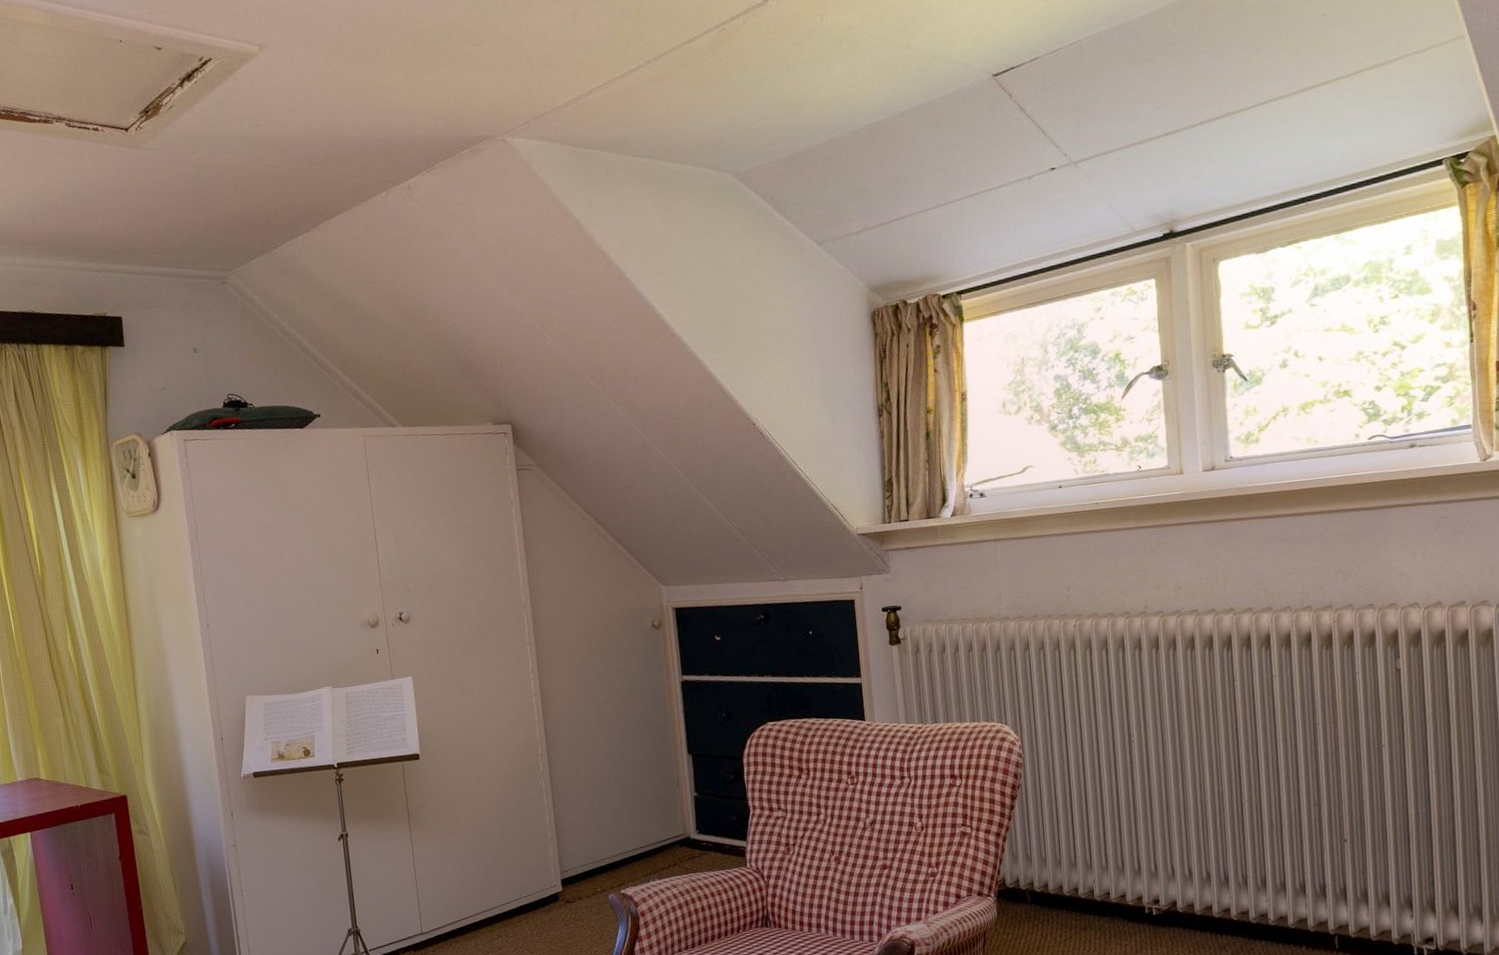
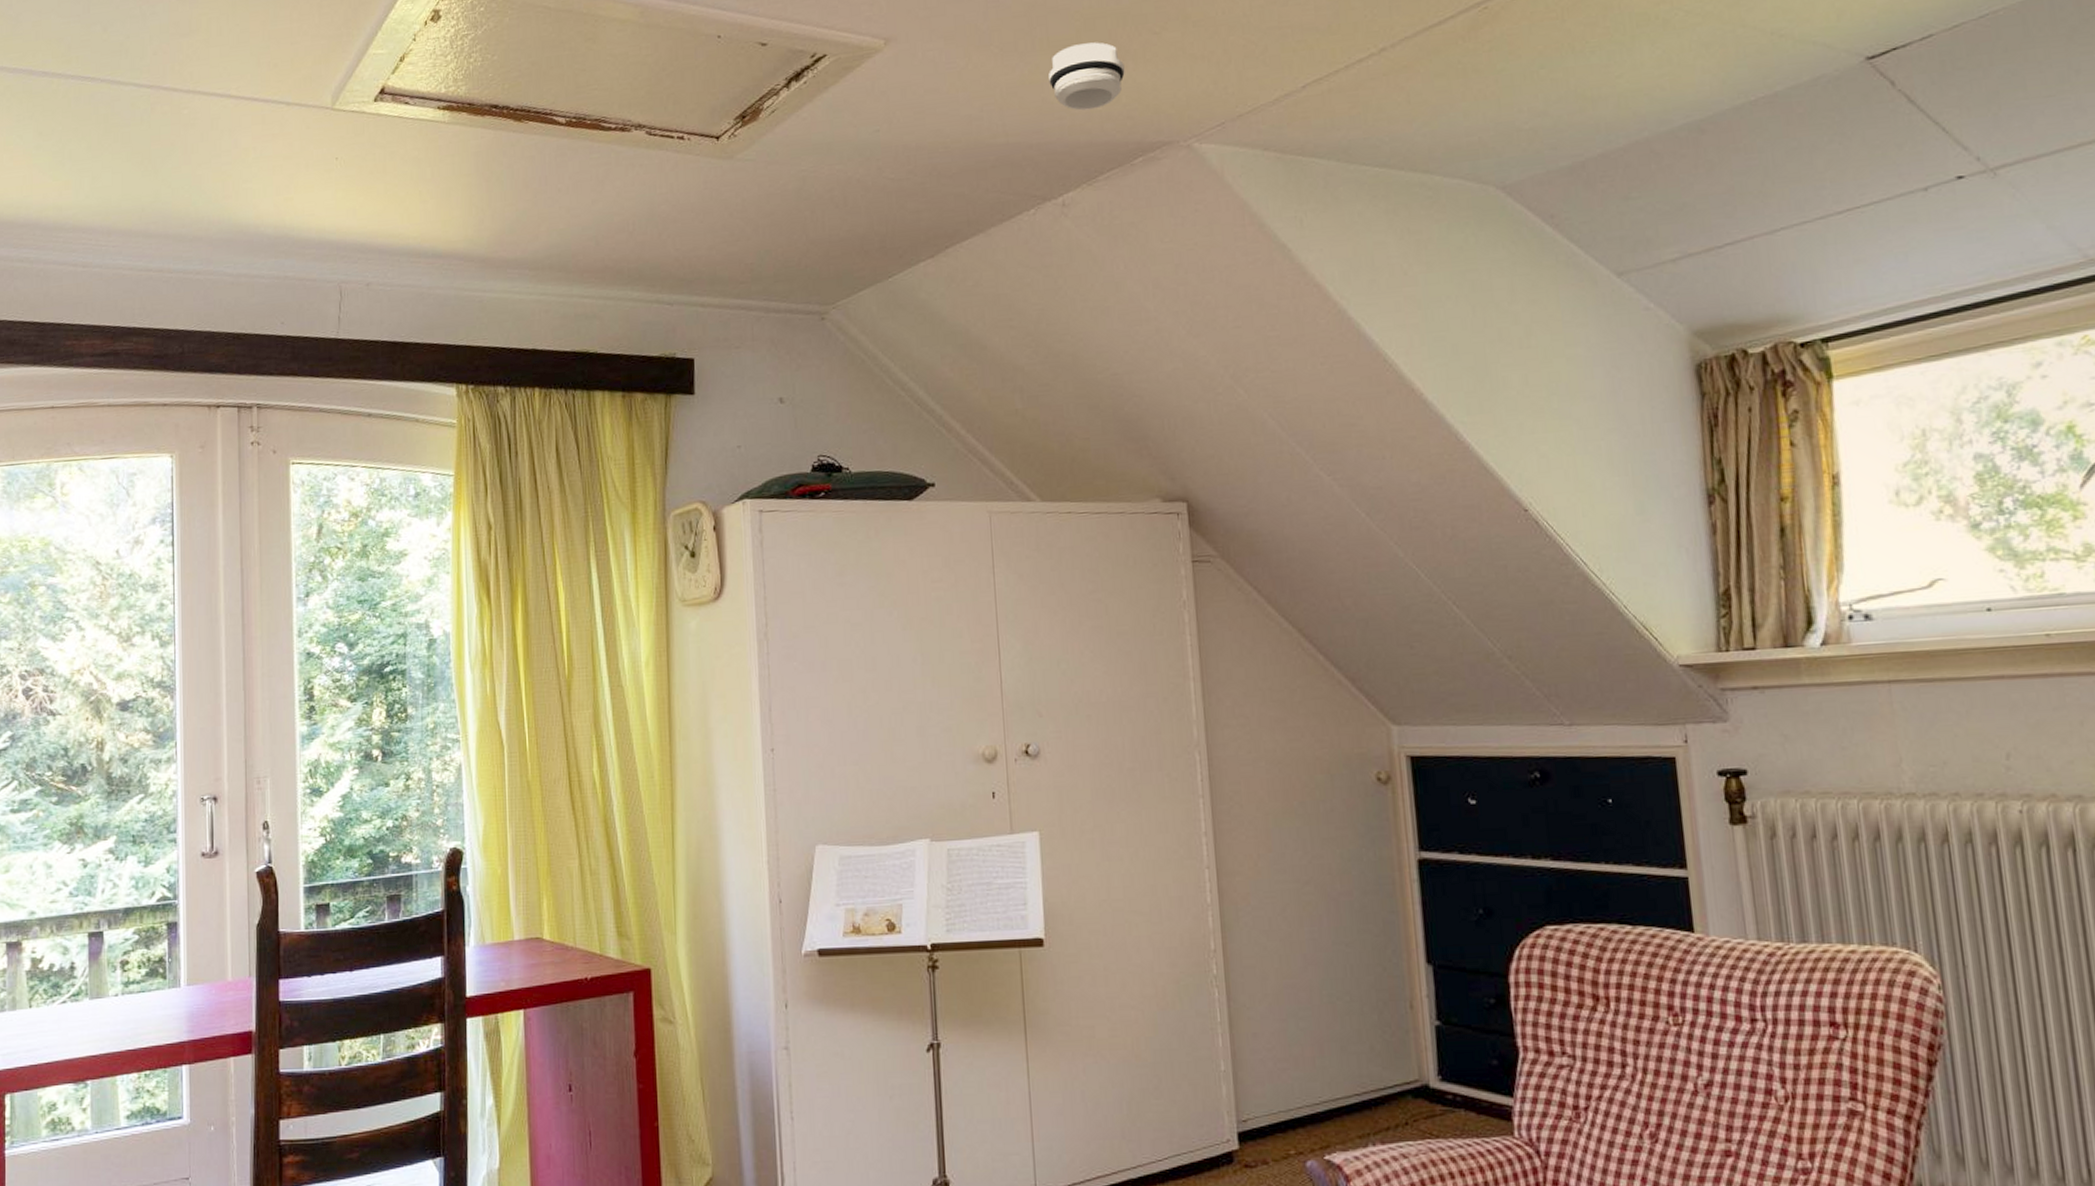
smoke detector: none [392,51,452,110] -> present [1049,42,1125,111]

